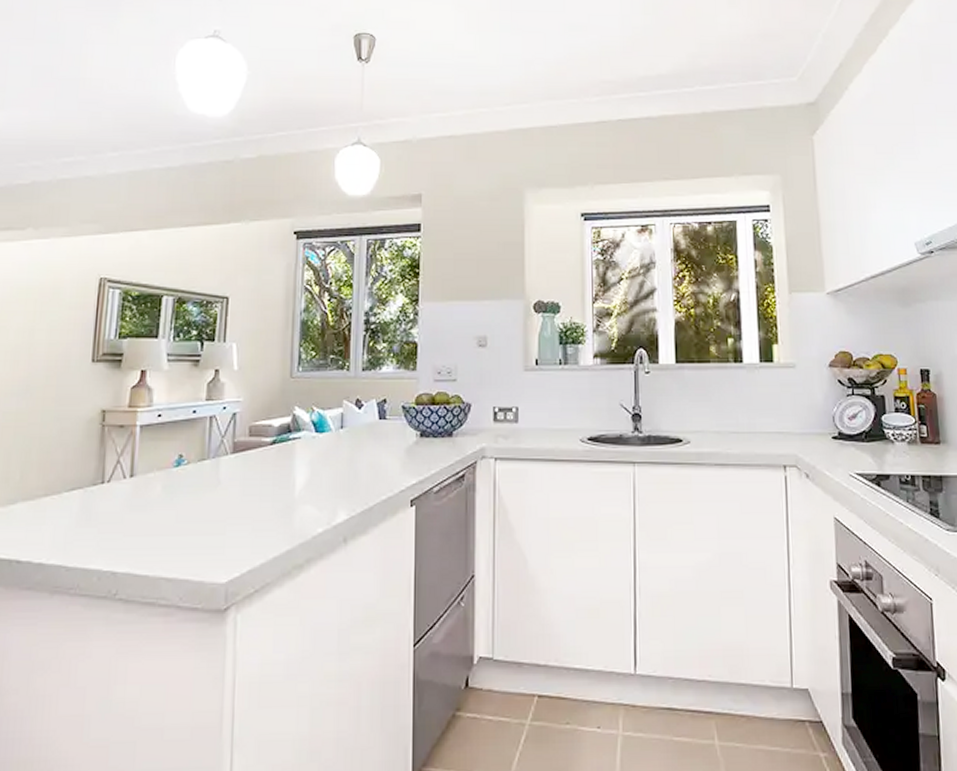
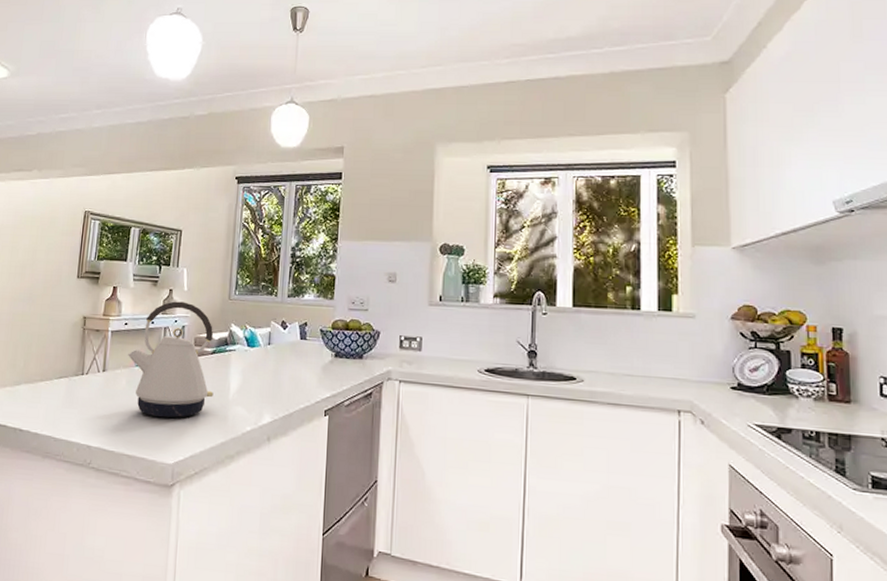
kettle: none [163,384,275,528] -> present [128,301,214,419]

